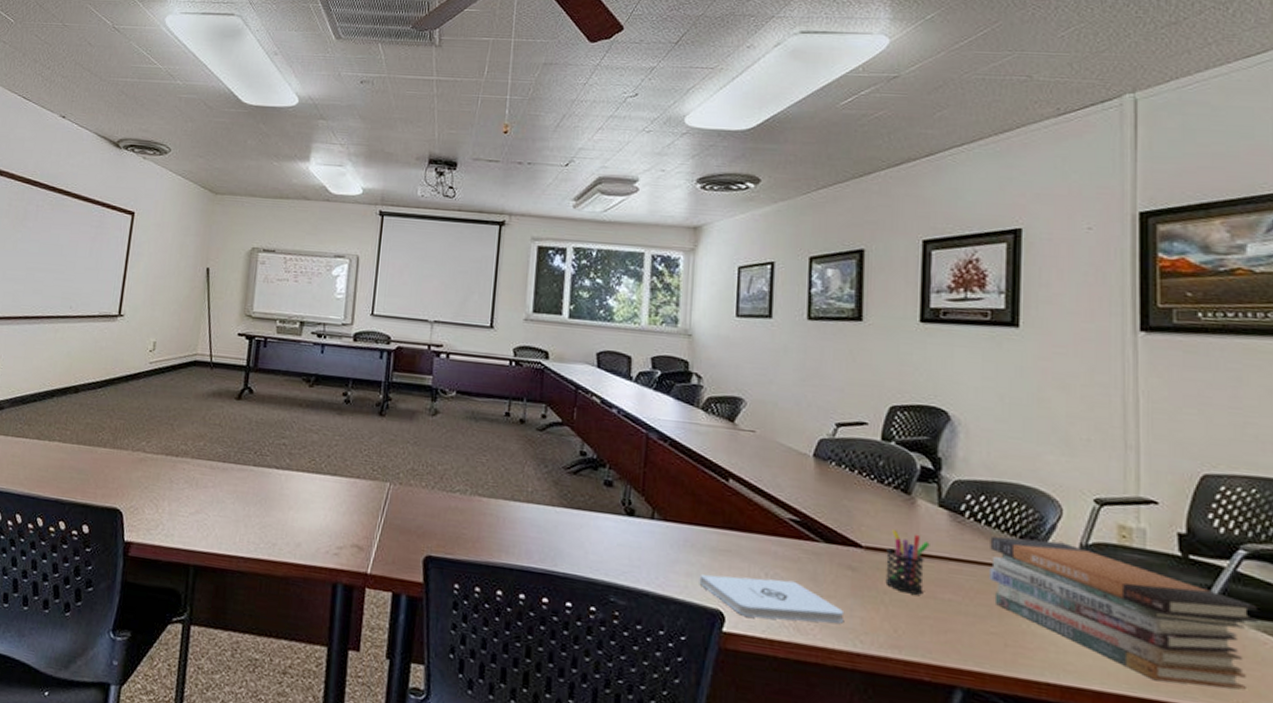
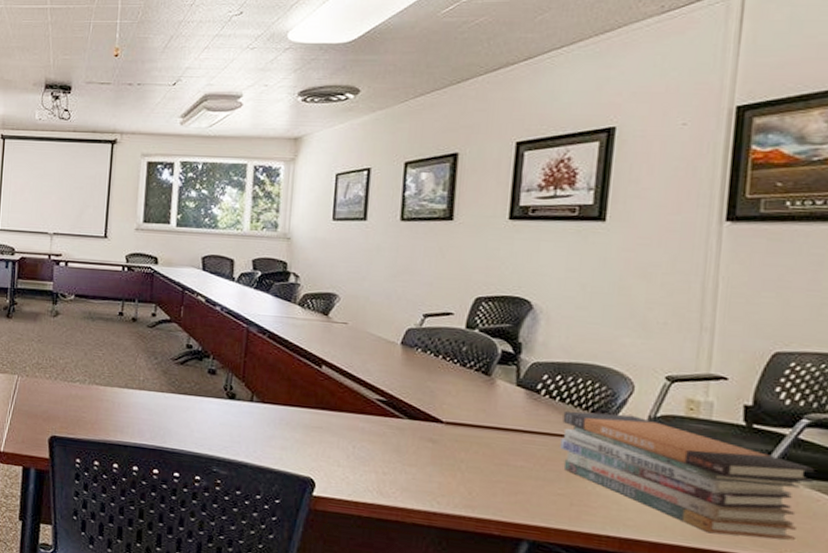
notepad: present [699,574,845,624] -> none [293,448,424,488]
pen holder: present [885,529,930,595] -> none [463,407,506,463]

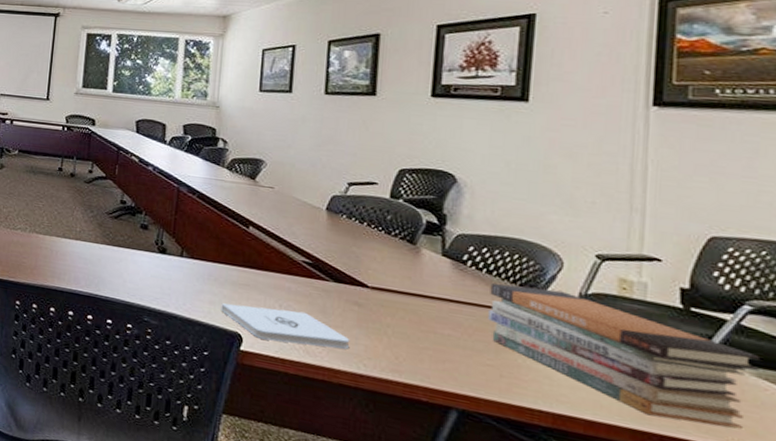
notepad: none [293,448,424,488] -> present [221,303,350,349]

